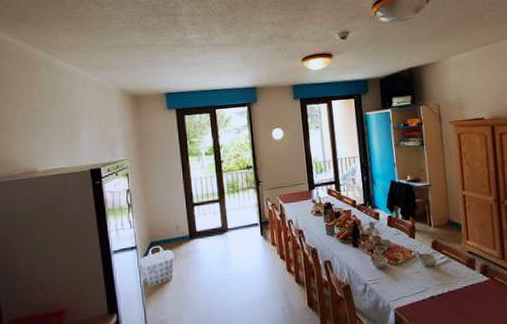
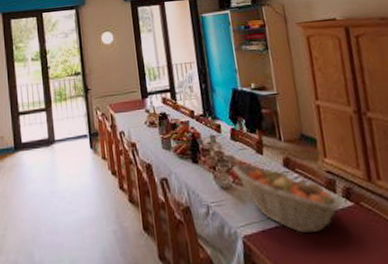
fruit basket: none [387,247,479,304] -> present [231,164,341,233]

